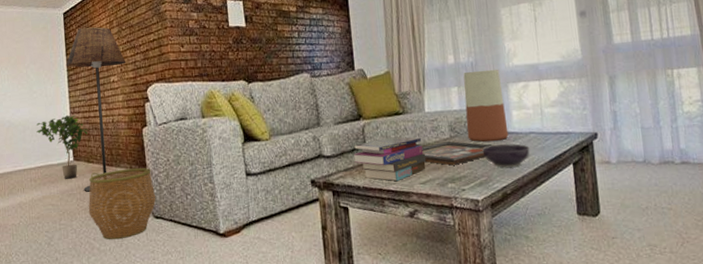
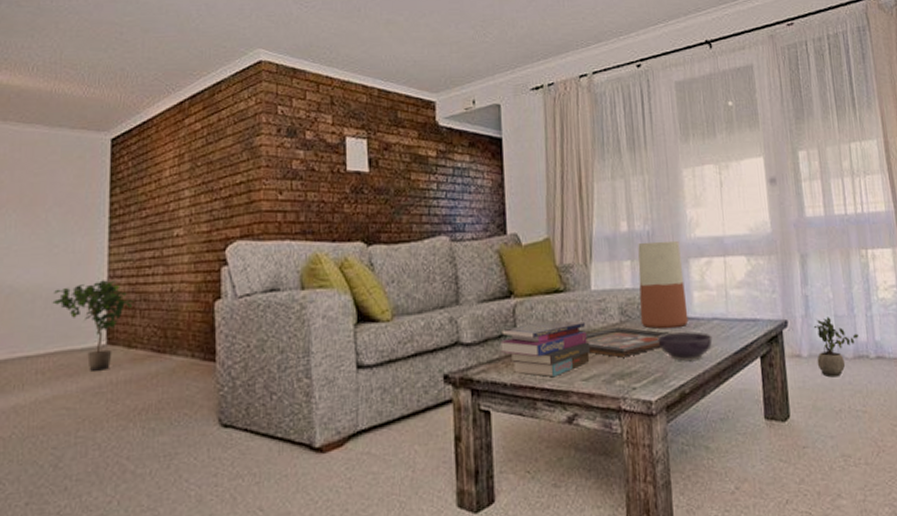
floor lamp: present [65,27,126,192] -> none [108,160,199,390]
basket: present [88,167,156,239] -> none [123,355,227,458]
potted plant: none [621,129,665,180] -> present [813,317,859,378]

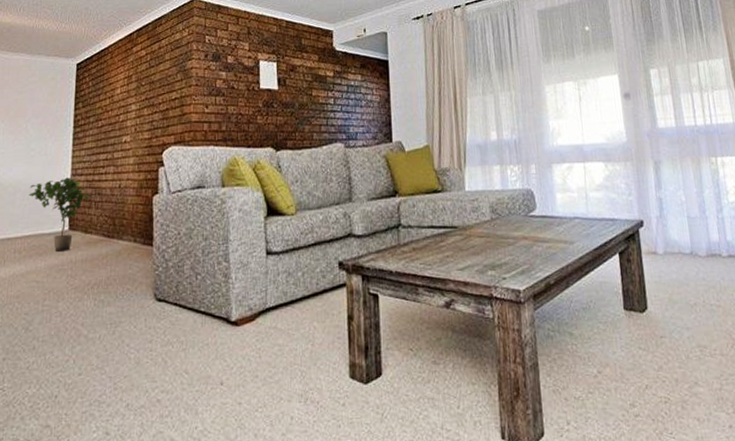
books: present [500,320,591,378] -> none [387,216,465,267]
decorative tray: present [585,326,673,358] -> none [460,223,538,251]
vase: present [638,240,689,329] -> none [506,148,553,226]
bowl: present [657,331,713,361] -> none [524,228,575,255]
potted plant: present [813,317,859,378] -> none [668,218,711,274]

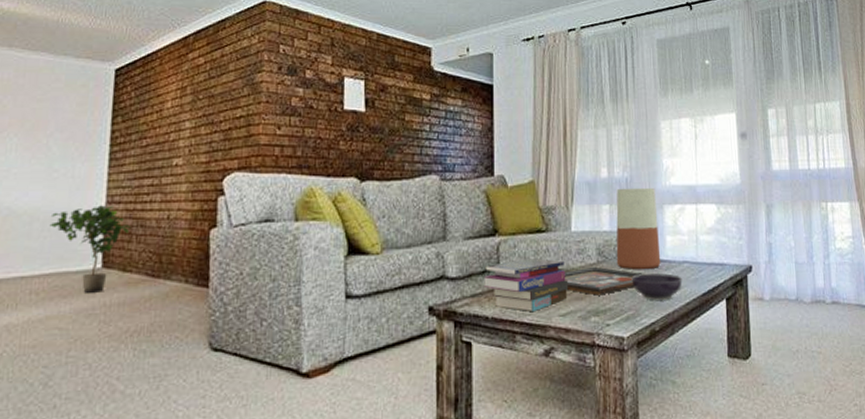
books: none [387,216,465,267] -> present [484,258,569,313]
decorative tray: none [460,223,538,251] -> present [564,266,646,296]
vase: none [506,148,553,226] -> present [616,187,661,269]
bowl: none [524,228,575,255] -> present [631,272,683,300]

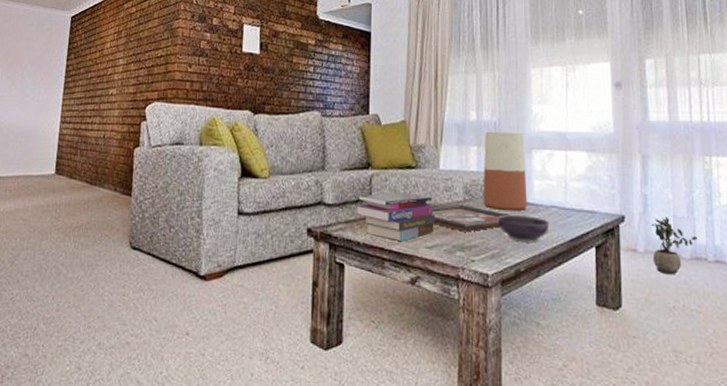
potted plant: present [49,205,132,293] -> none [21,124,77,194]
potted plant: none [775,263,817,320] -> present [651,217,698,275]

